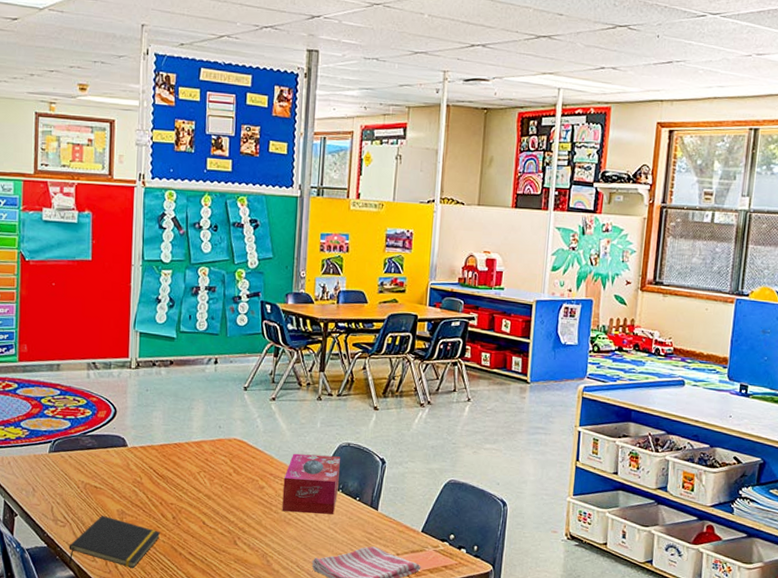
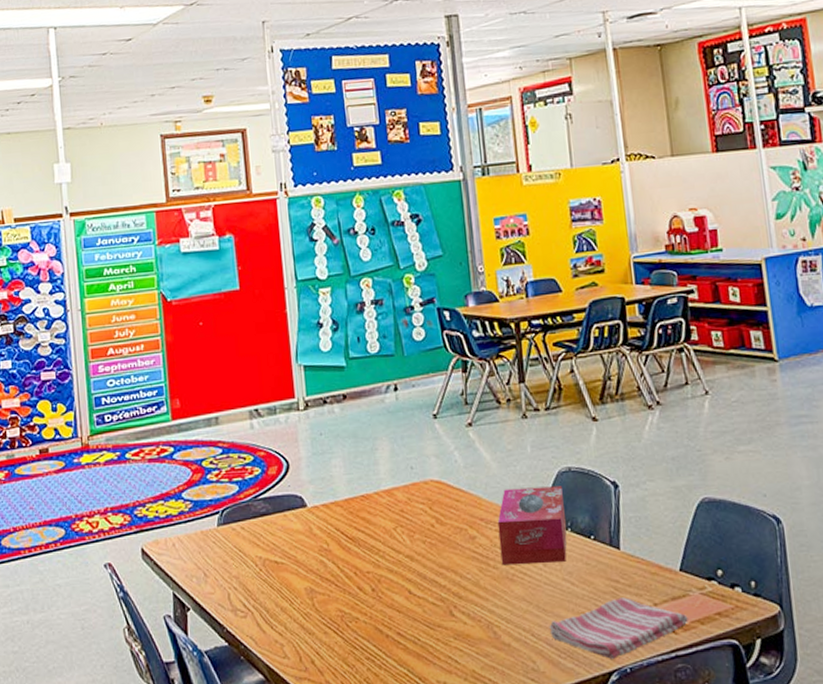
notepad: present [68,515,161,569] -> none [254,597,360,665]

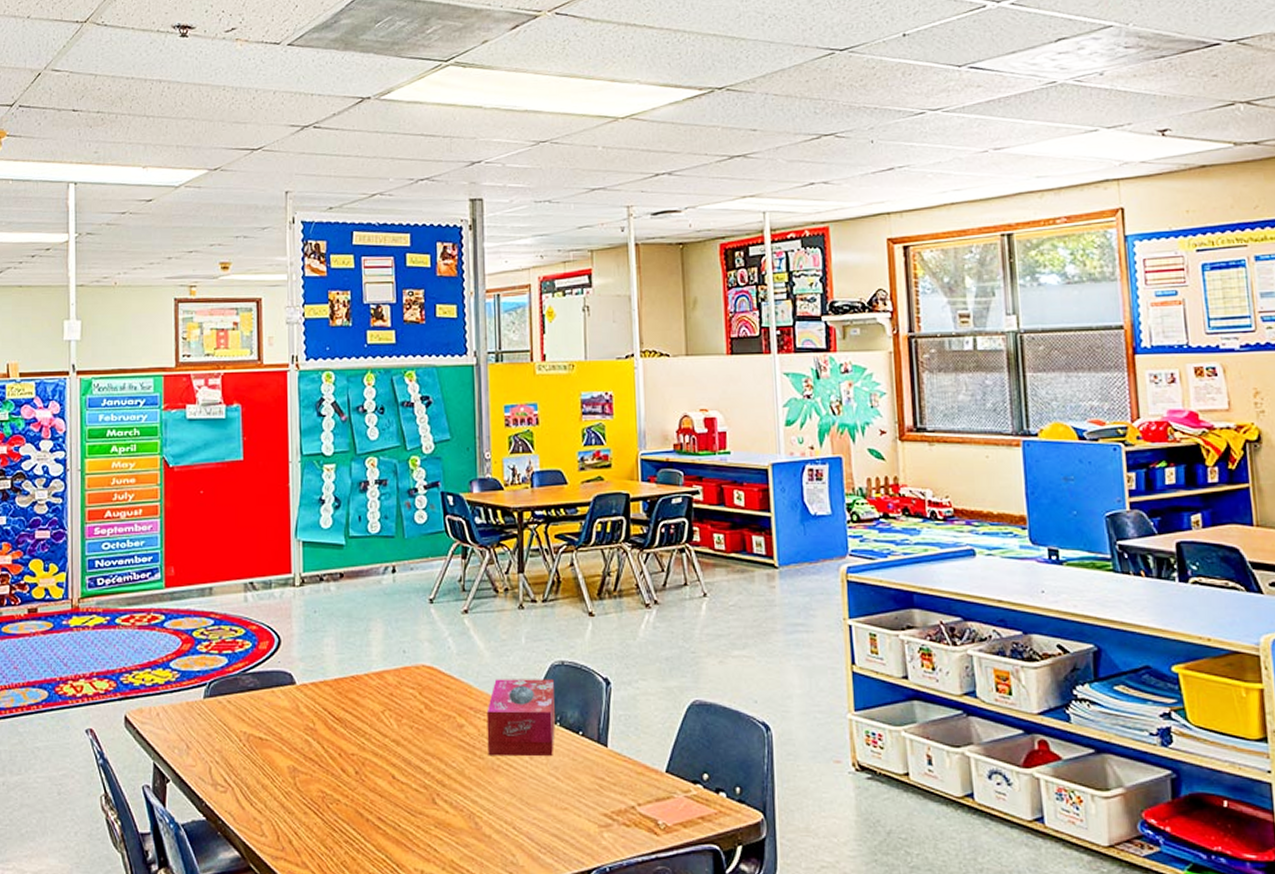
dish towel: present [549,597,688,659] -> none [531,795,671,857]

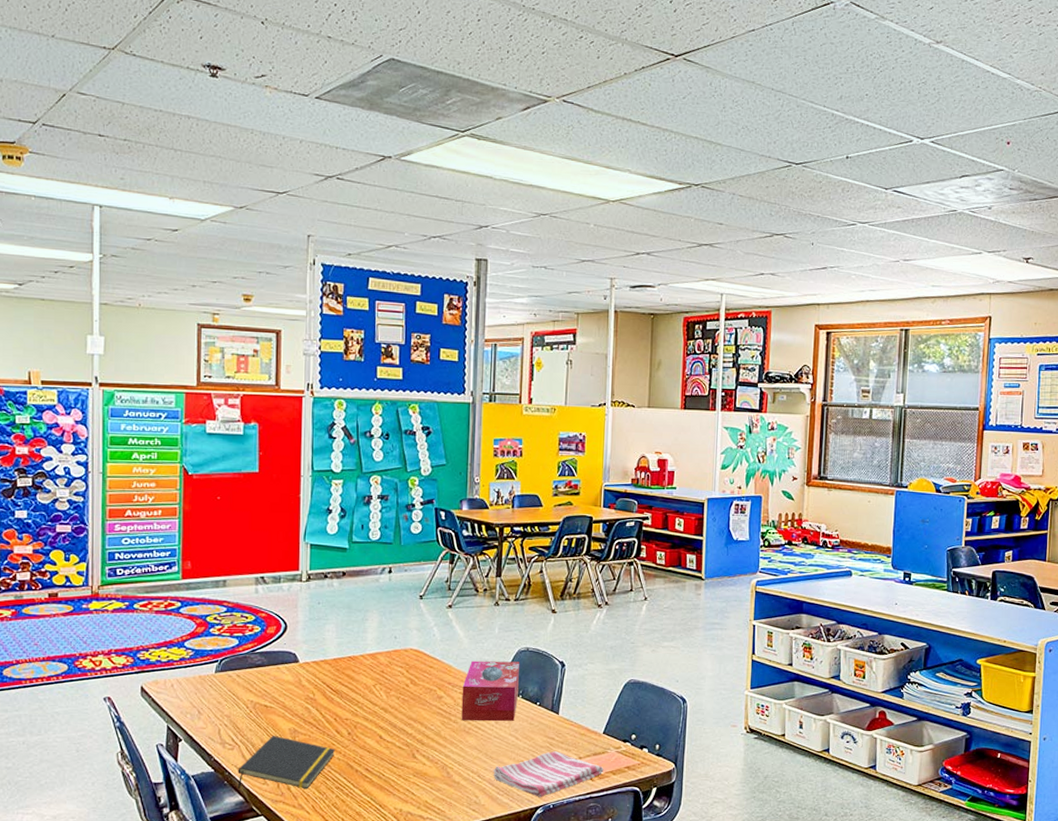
notepad: none [232,774,342,843] -> present [237,735,336,789]
dish towel: none [531,795,671,857] -> present [493,751,604,797]

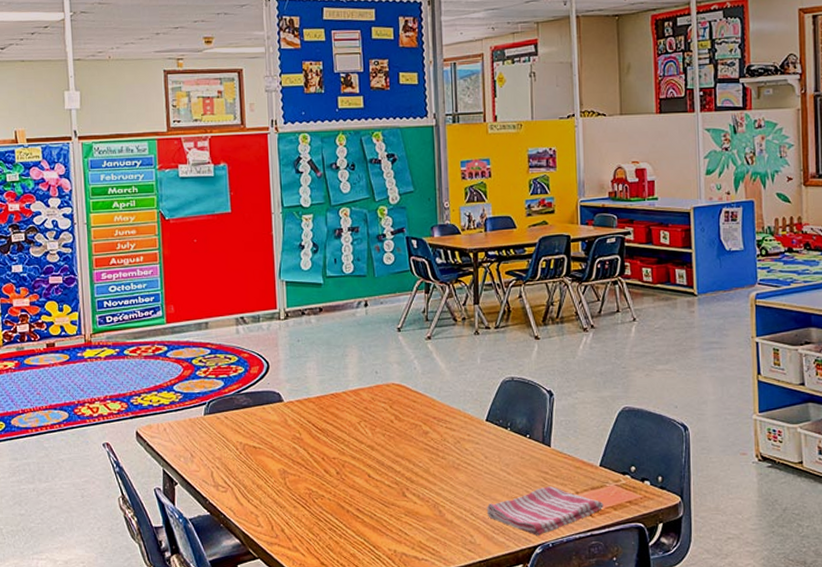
notepad: present [237,735,336,789] -> none [232,476,326,531]
tissue box: present [461,660,519,722] -> none [448,392,507,457]

